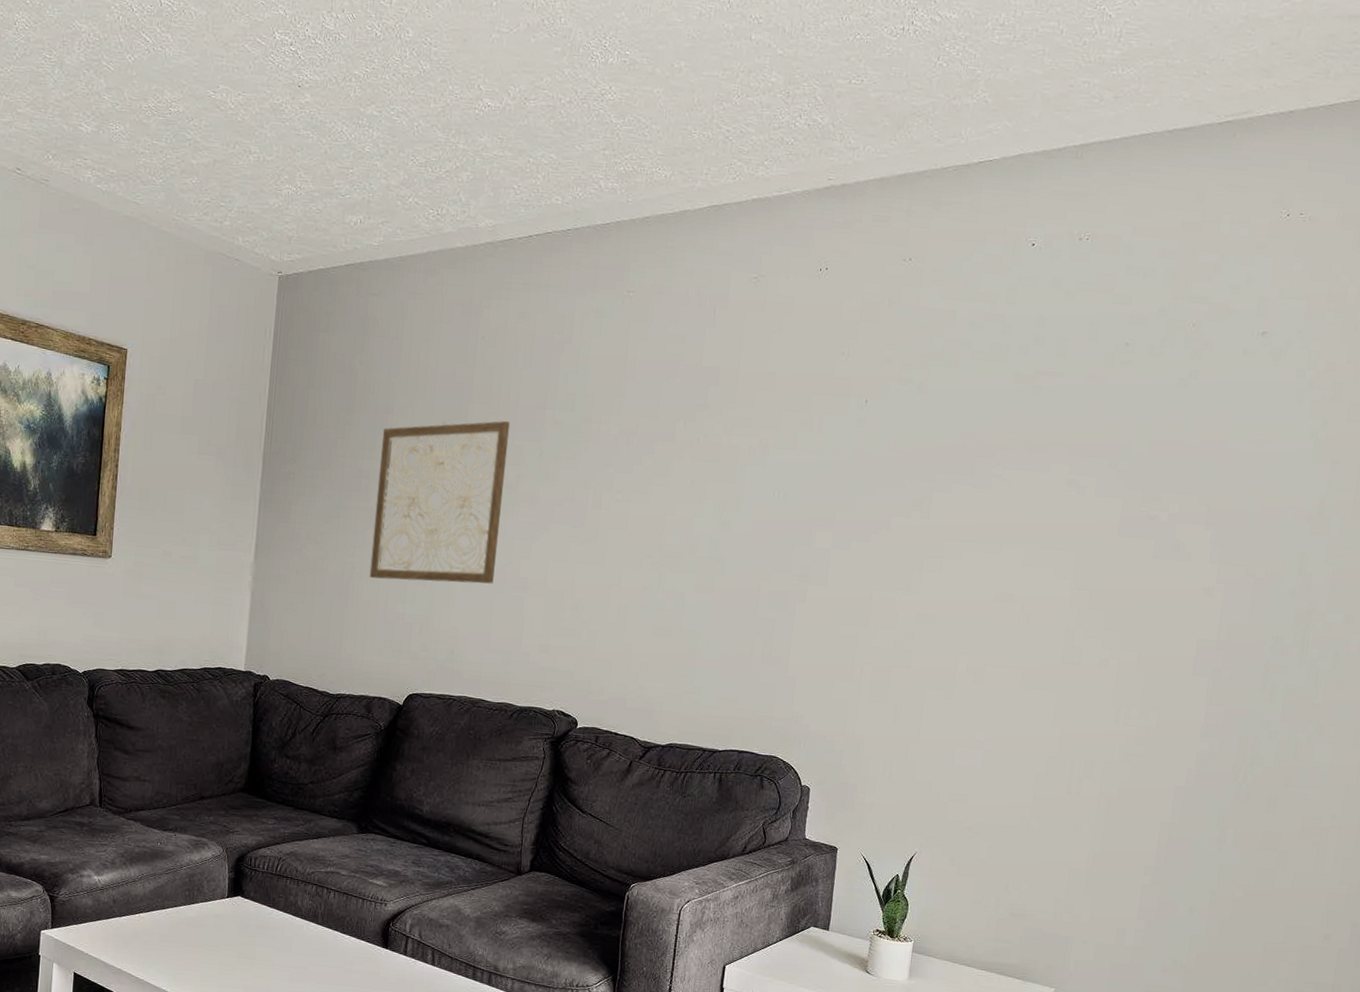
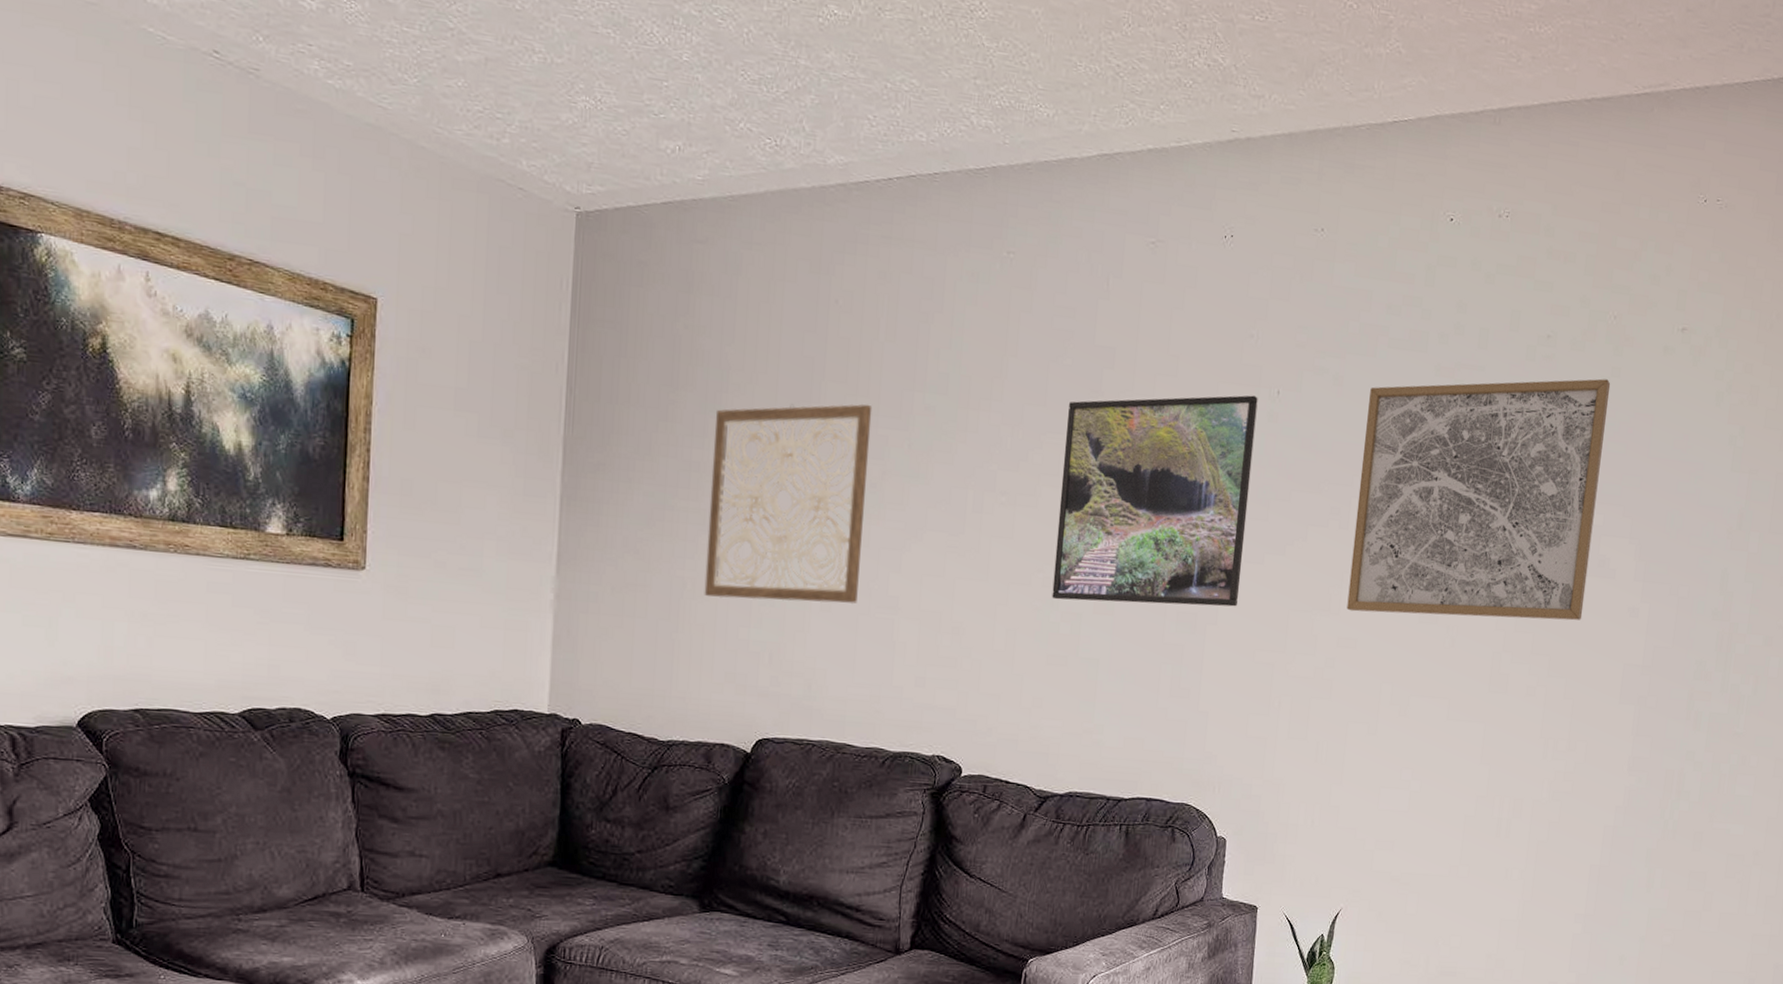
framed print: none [659,404,848,587] -> present [1052,395,1258,607]
wall art: none [926,380,1189,600] -> present [1347,378,1611,621]

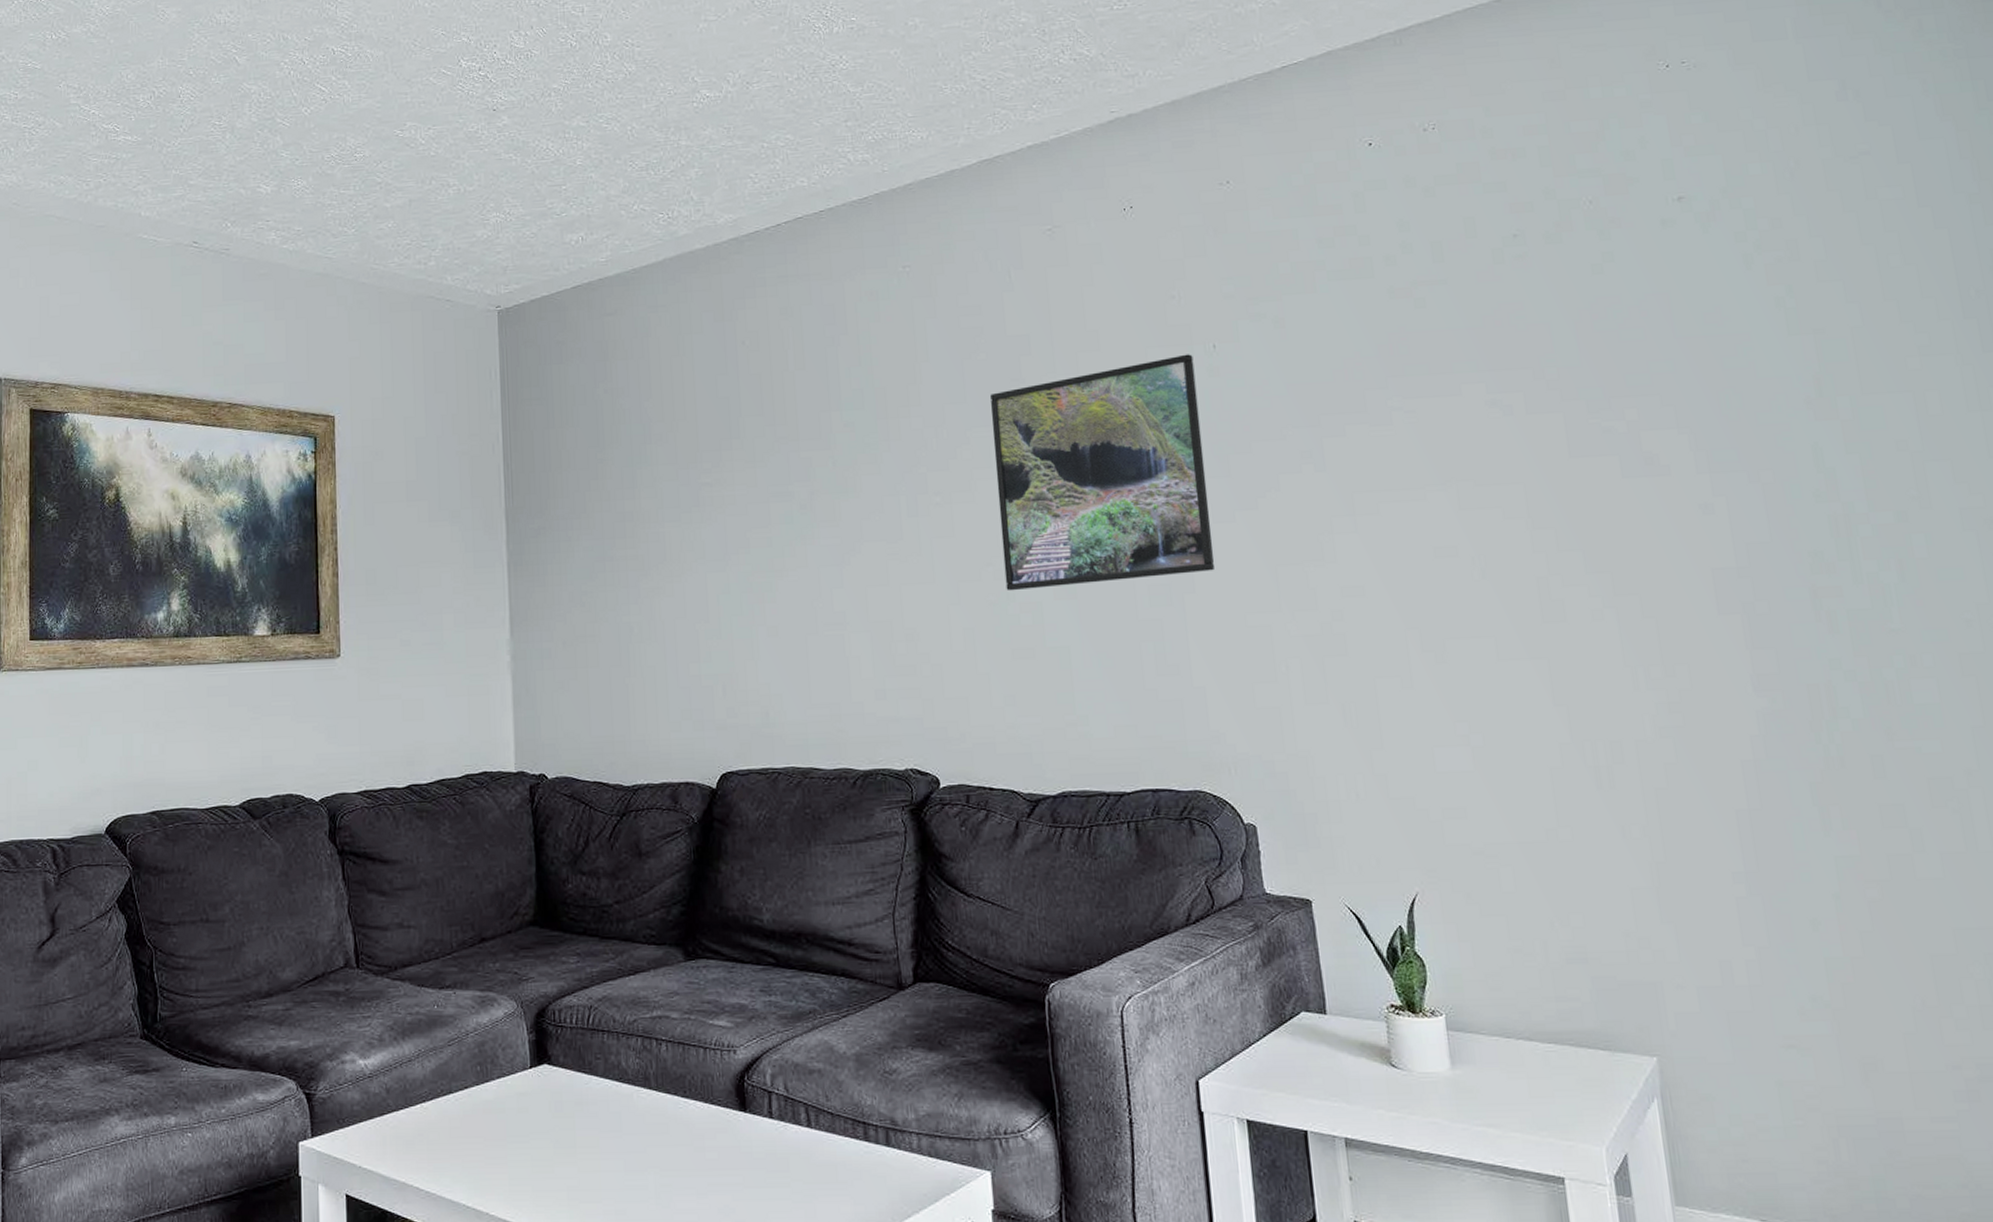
wall art: present [704,404,873,604] -> none [642,431,803,638]
wall art: present [1347,378,1611,621] -> none [1318,266,1641,557]

